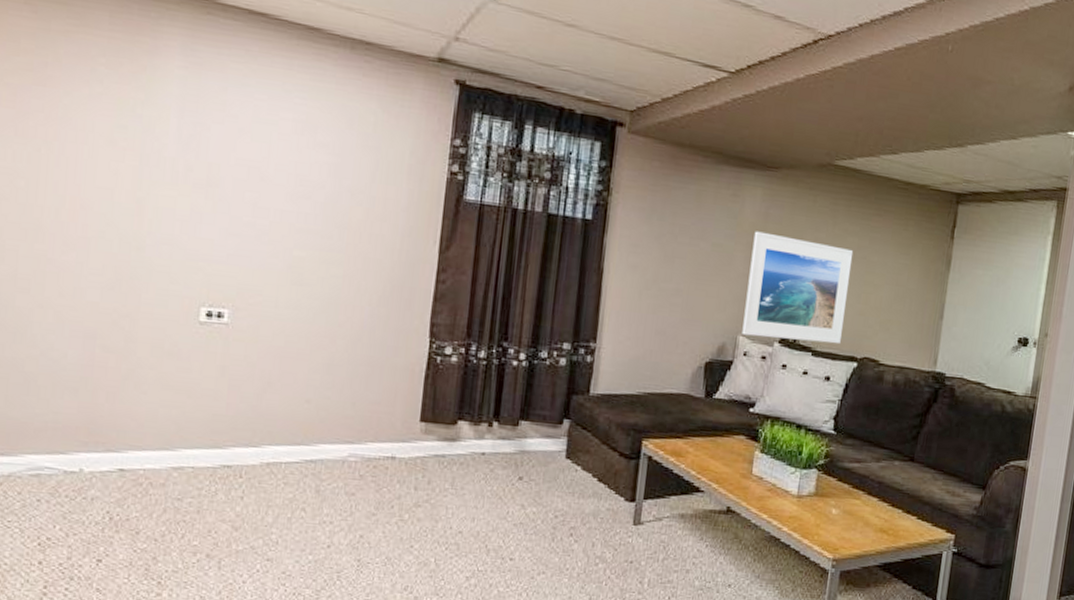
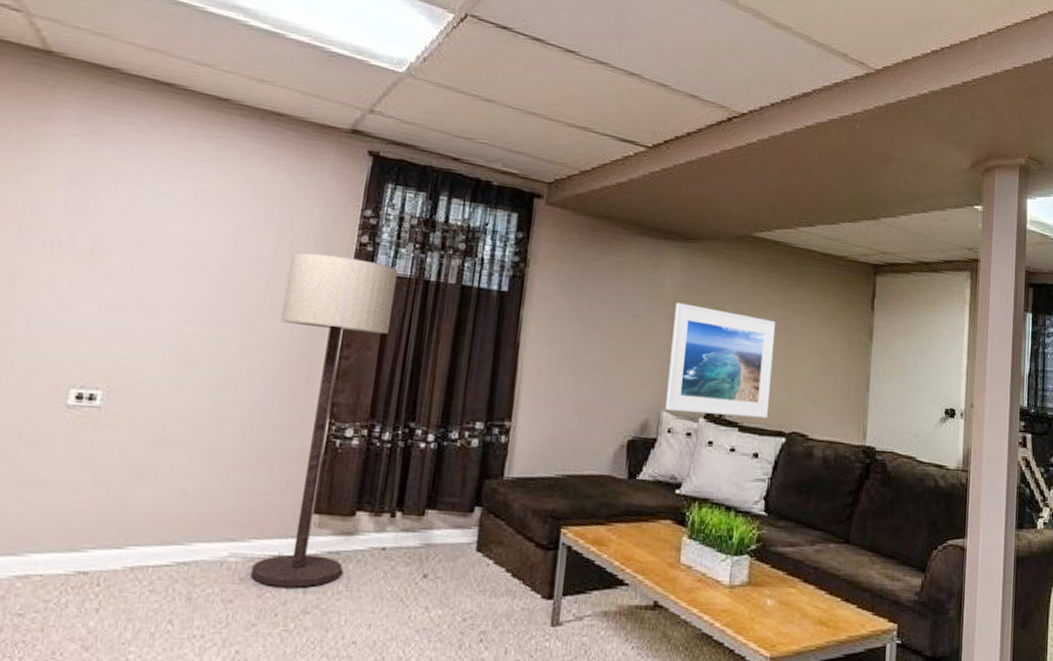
floor lamp: none [369,181,487,485] -> present [251,252,397,588]

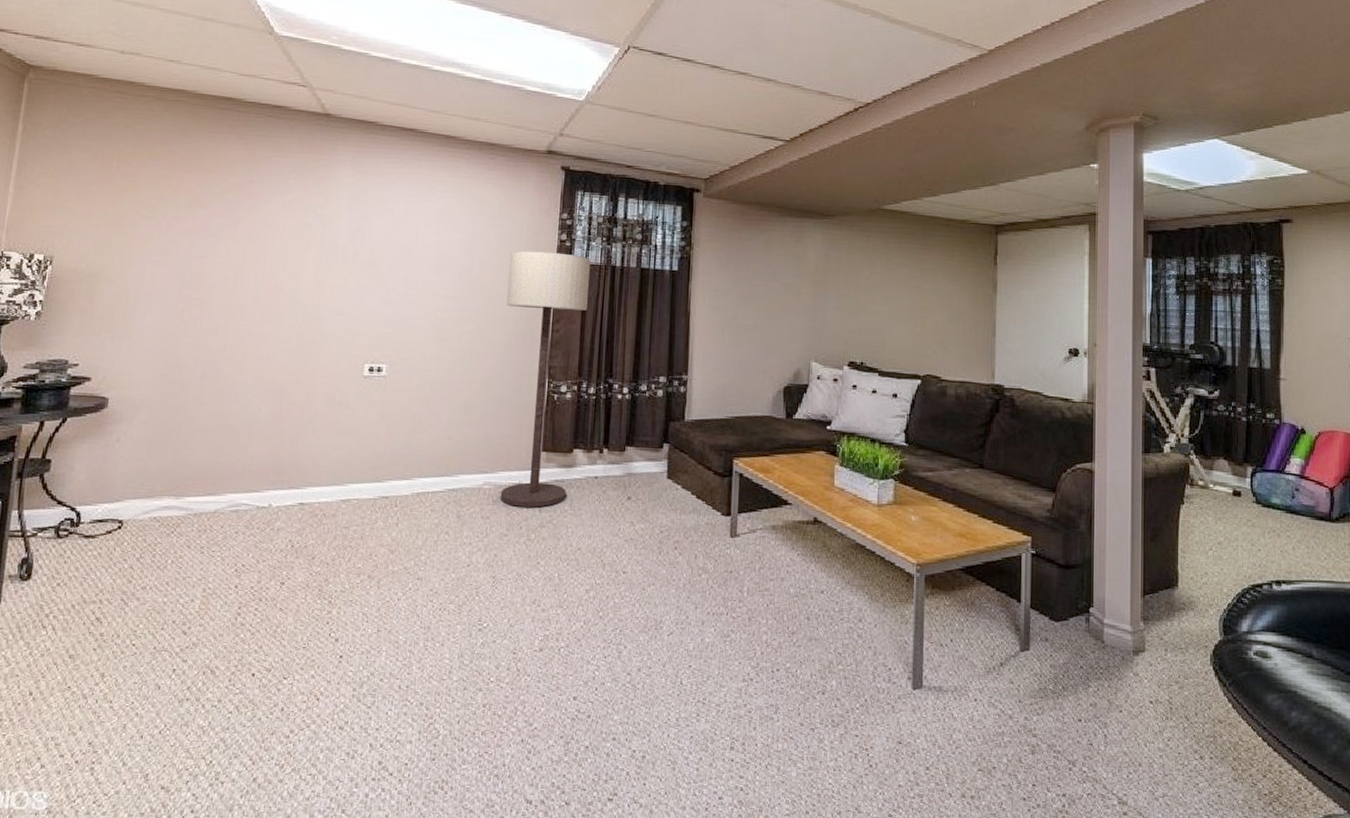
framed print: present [665,302,776,419] -> none [814,270,907,365]

